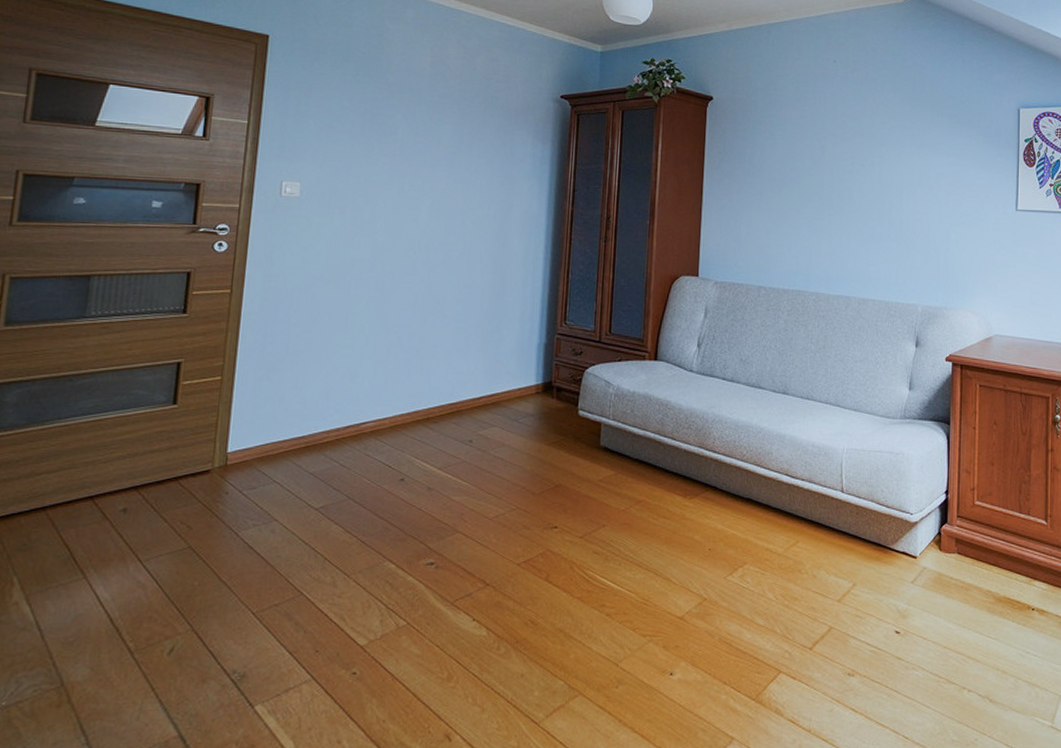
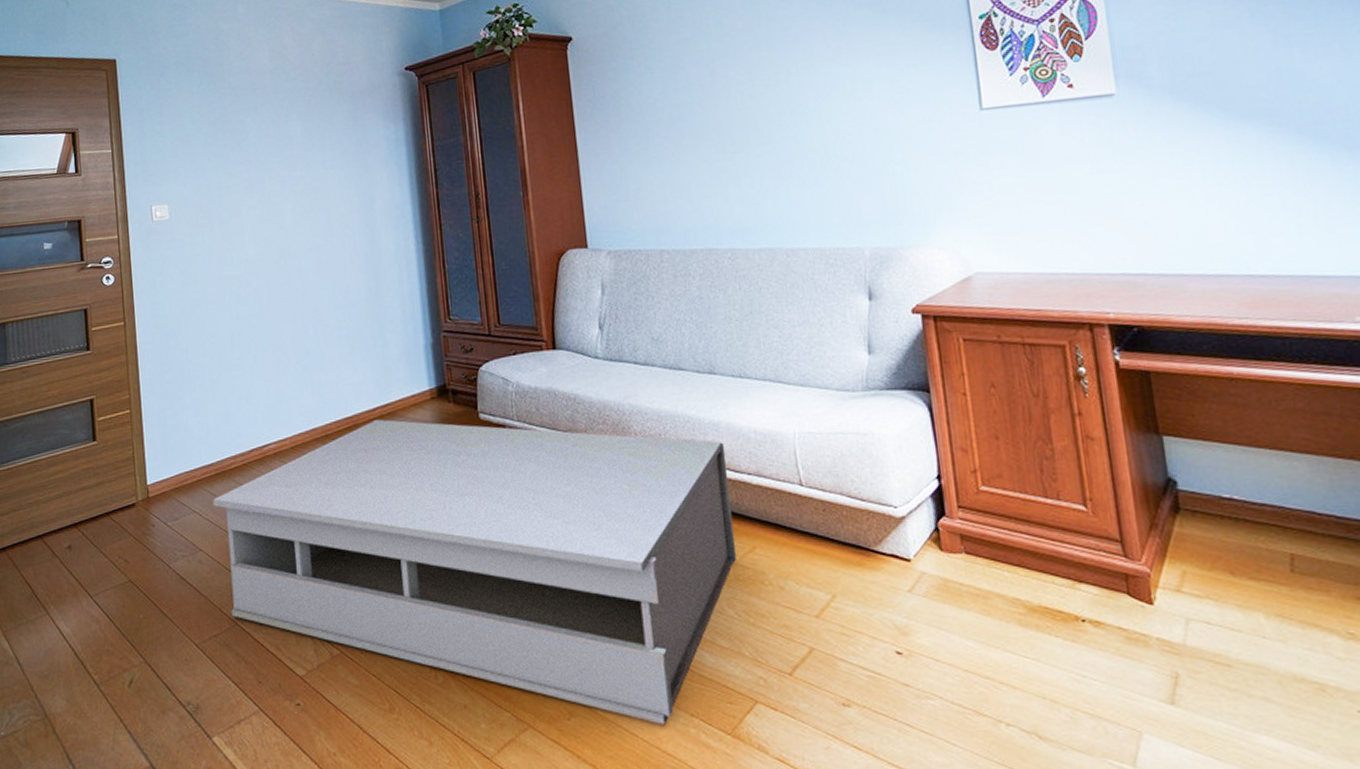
coffee table: none [297,407,787,692] -> present [213,419,738,725]

